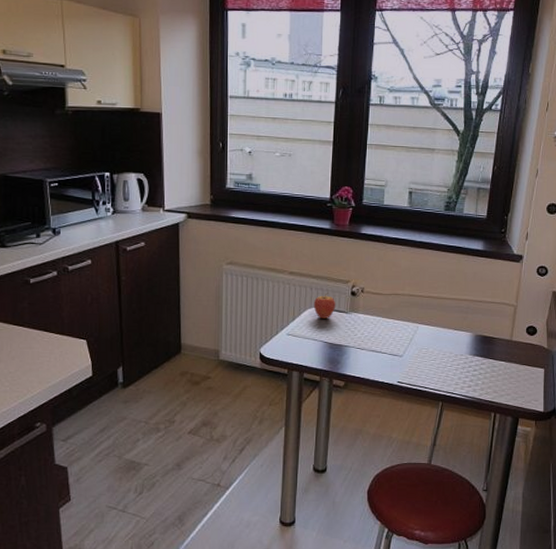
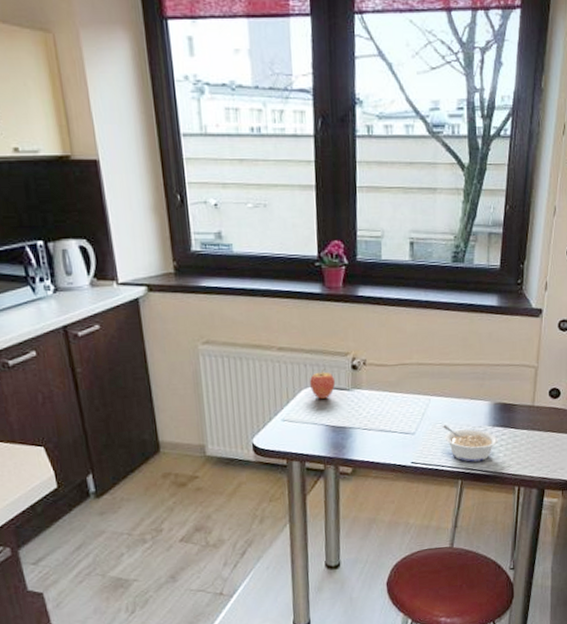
legume: none [427,351,477,386] -> present [442,425,498,462]

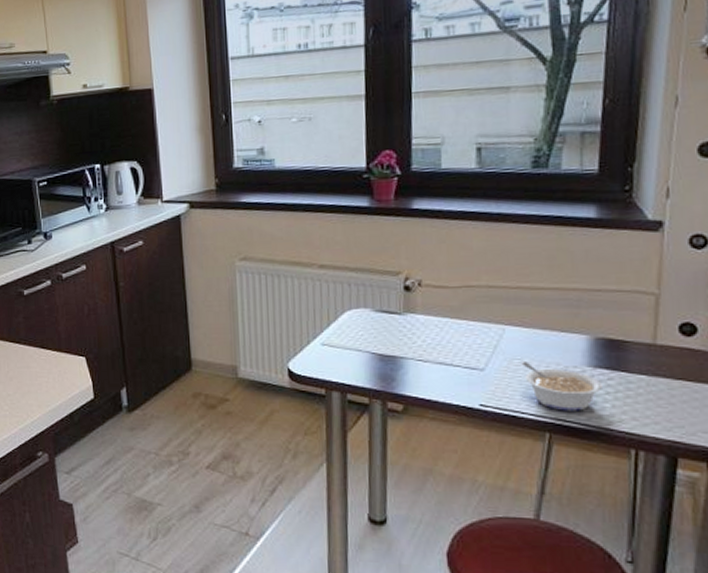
fruit: present [309,367,335,400] -> none [353,288,383,324]

